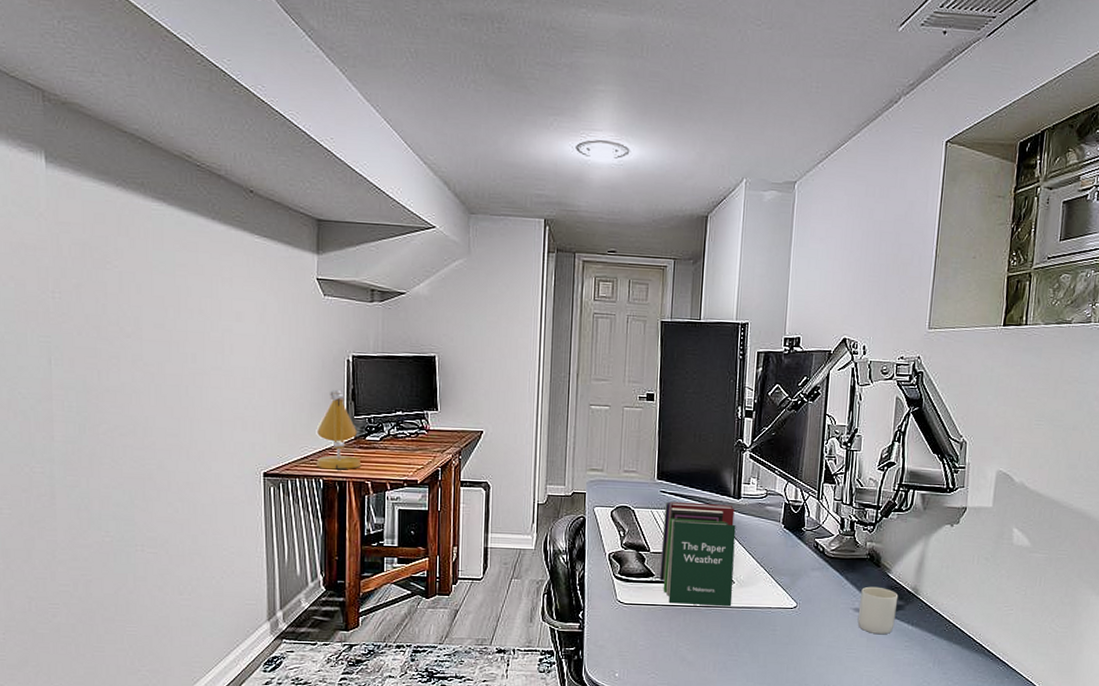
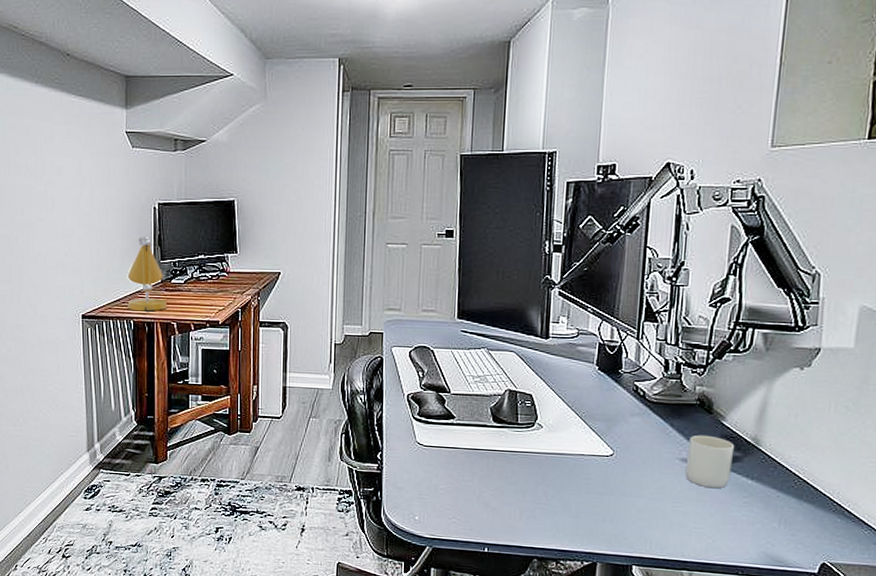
books: present [660,501,736,607] -> none [461,341,544,453]

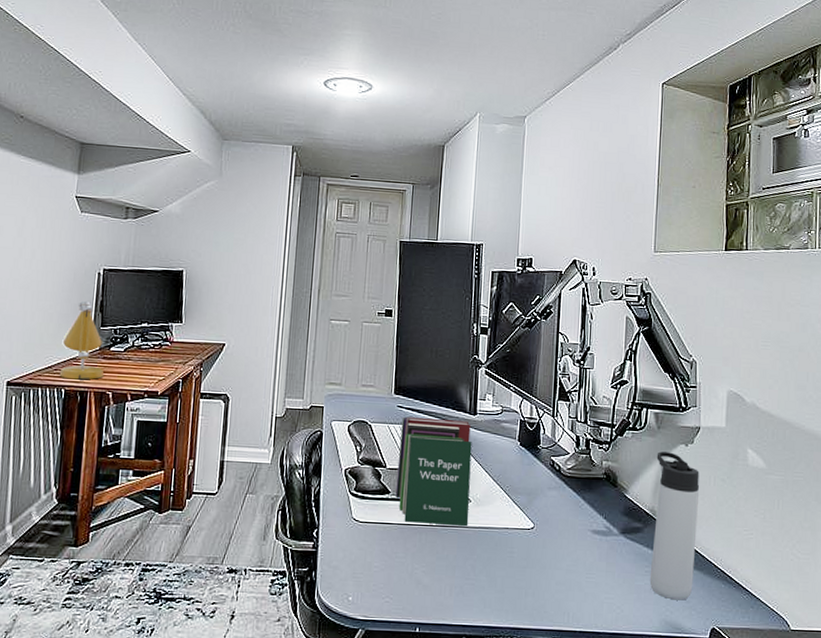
books: none [461,341,544,453] -> present [395,416,472,527]
mug: present [685,435,735,489] -> none [596,507,637,559]
thermos bottle: none [747,376,817,534] -> present [649,451,700,600]

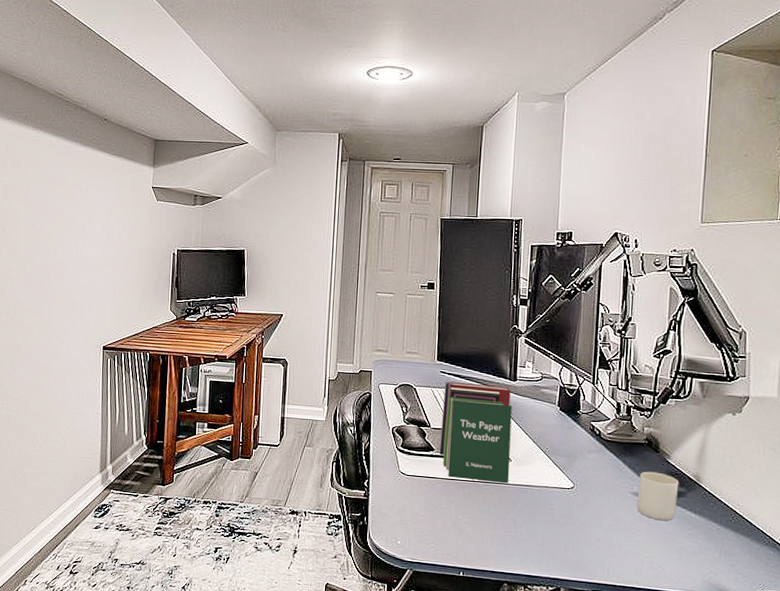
table lamp: present [59,300,104,380] -> none [144,277,181,346]
mug: none [596,507,637,559] -> present [637,471,679,521]
thermos bottle: present [649,451,700,600] -> none [692,420,748,564]

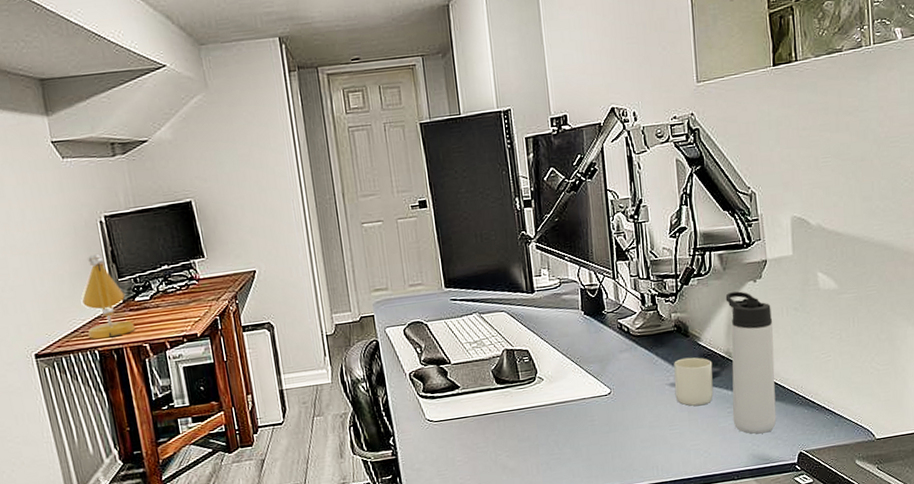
table lamp: none [144,277,181,346] -> present [82,253,136,340]
books: present [439,381,512,484] -> none [458,301,545,413]
thermos bottle: none [692,420,748,564] -> present [725,291,777,434]

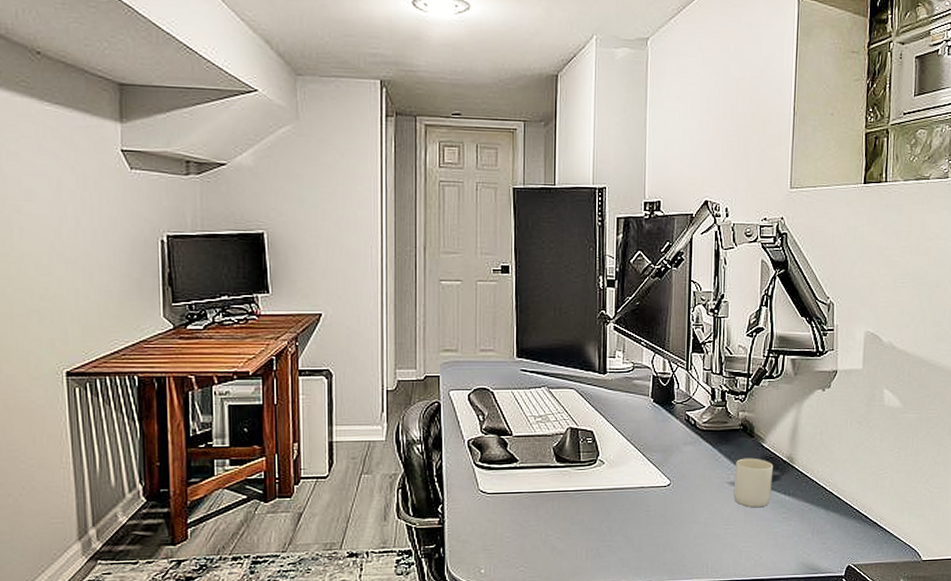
table lamp: present [82,253,136,340] -> none [129,273,183,365]
thermos bottle: present [725,291,777,434] -> none [787,398,837,543]

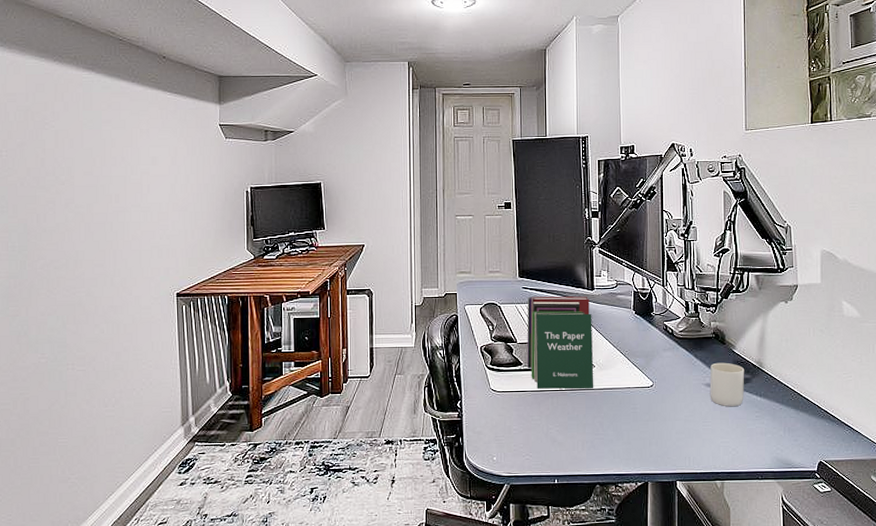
books: none [524,380,603,490] -> present [527,296,594,389]

